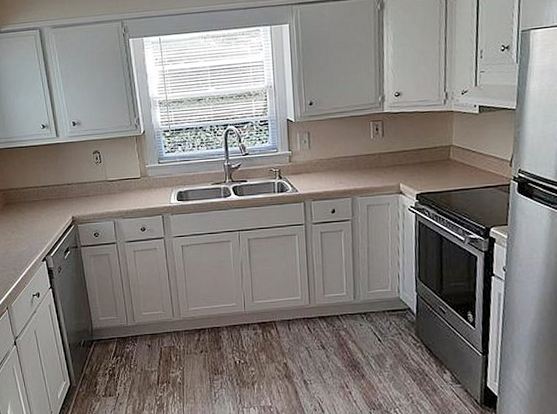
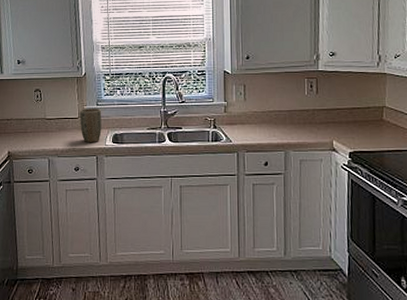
plant pot: none [141,166,166,202] -> present [79,108,102,142]

